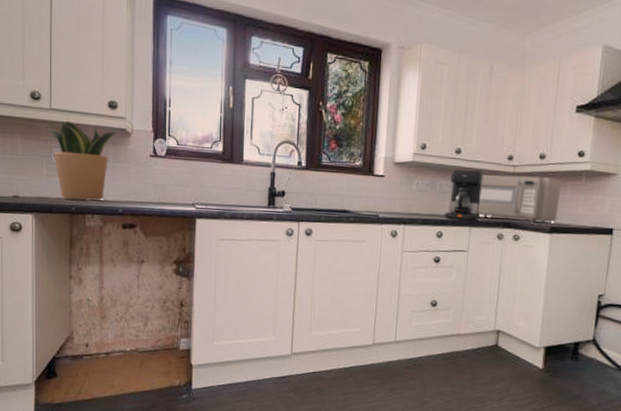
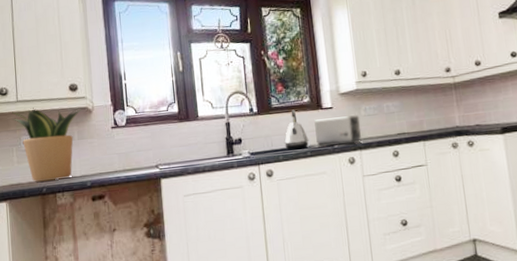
kettle: none [328,170,355,213] -> present [284,109,309,150]
toaster: none [362,185,411,218] -> present [314,114,362,147]
coffee maker: present [444,168,484,221] -> none [394,86,432,137]
microwave: present [478,175,562,225] -> none [424,81,506,130]

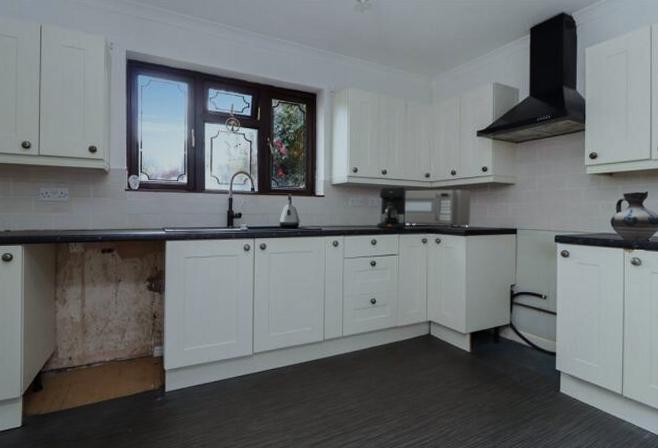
potted plant: present [11,108,81,182] -> none [32,163,98,231]
toaster: present [314,114,362,147] -> none [307,204,347,230]
coffee maker: none [394,86,432,137] -> present [376,186,407,229]
microwave: none [424,81,506,130] -> present [405,190,471,229]

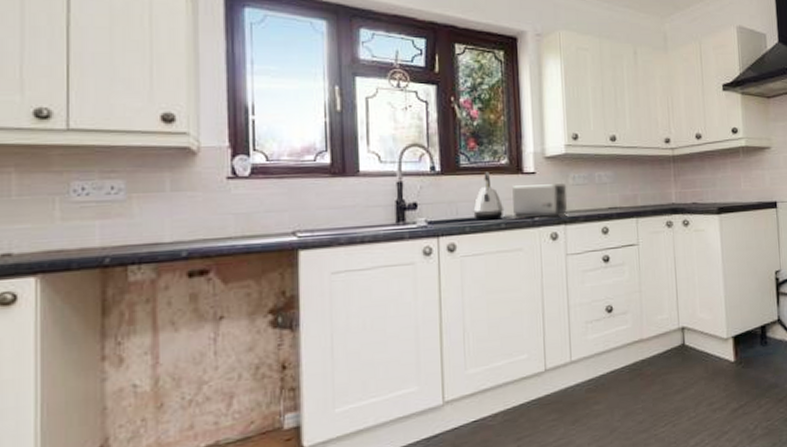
toaster: none [307,204,347,230] -> present [512,182,568,219]
coffee maker: present [376,186,407,229] -> none [607,156,646,212]
microwave: present [405,190,471,229] -> none [641,157,723,207]

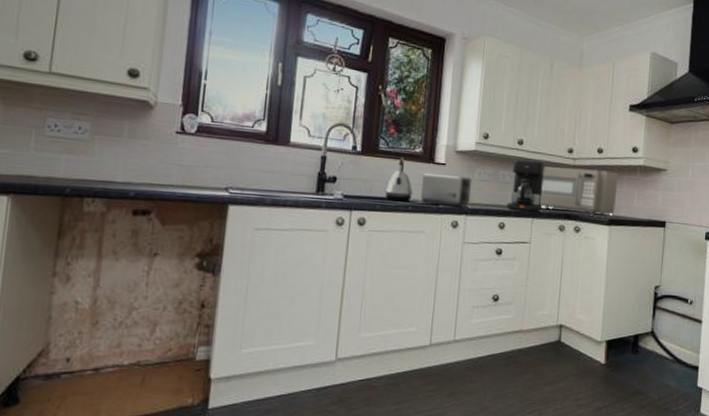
coffee maker: none [607,156,646,212] -> present [506,159,546,213]
microwave: none [641,157,723,207] -> present [540,166,619,217]

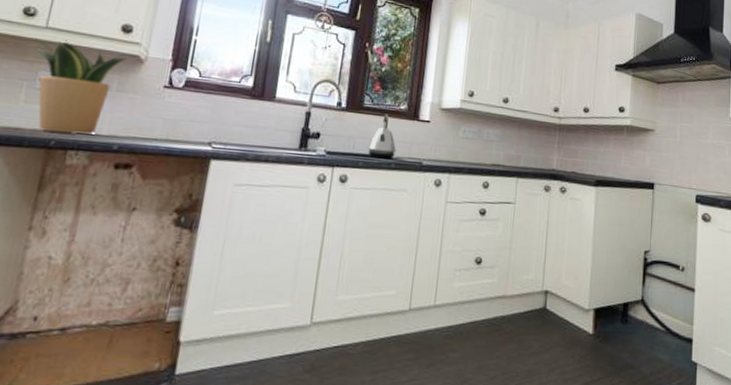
potted plant: none [38,84,139,182] -> present [33,38,131,135]
toaster: present [421,173,473,207] -> none [404,130,457,166]
coffee maker: present [506,159,546,213] -> none [490,118,531,172]
microwave: present [540,166,619,217] -> none [525,125,605,177]

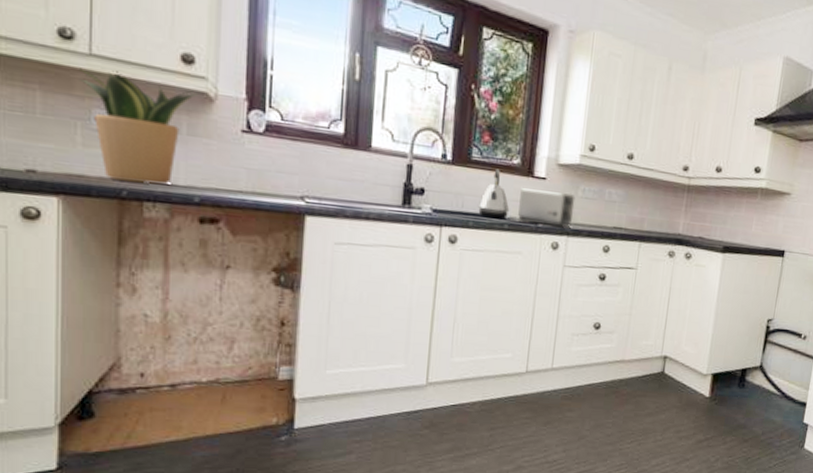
toaster: none [404,130,457,166] -> present [518,188,576,227]

